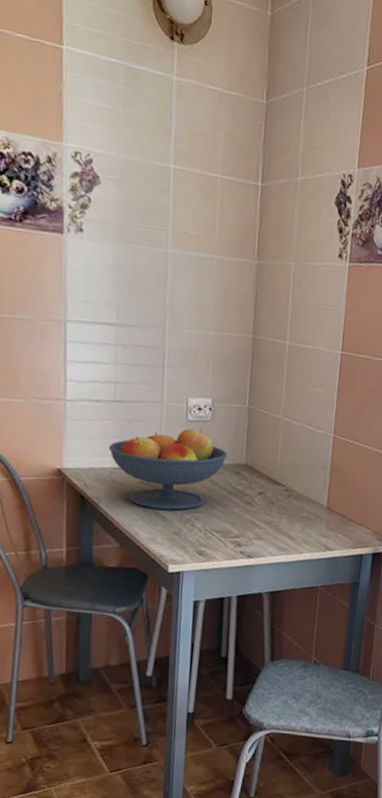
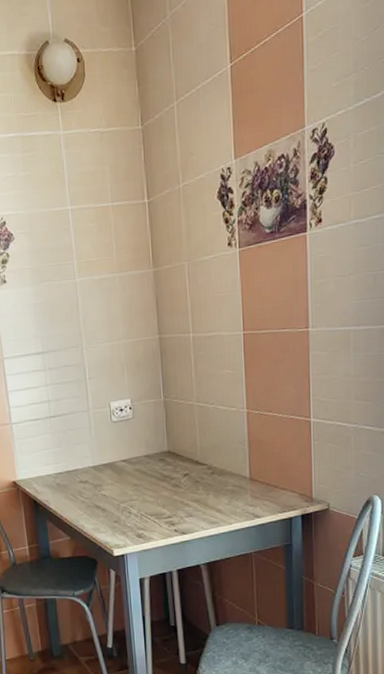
fruit bowl: present [108,428,227,510] -> none [50,426,151,503]

